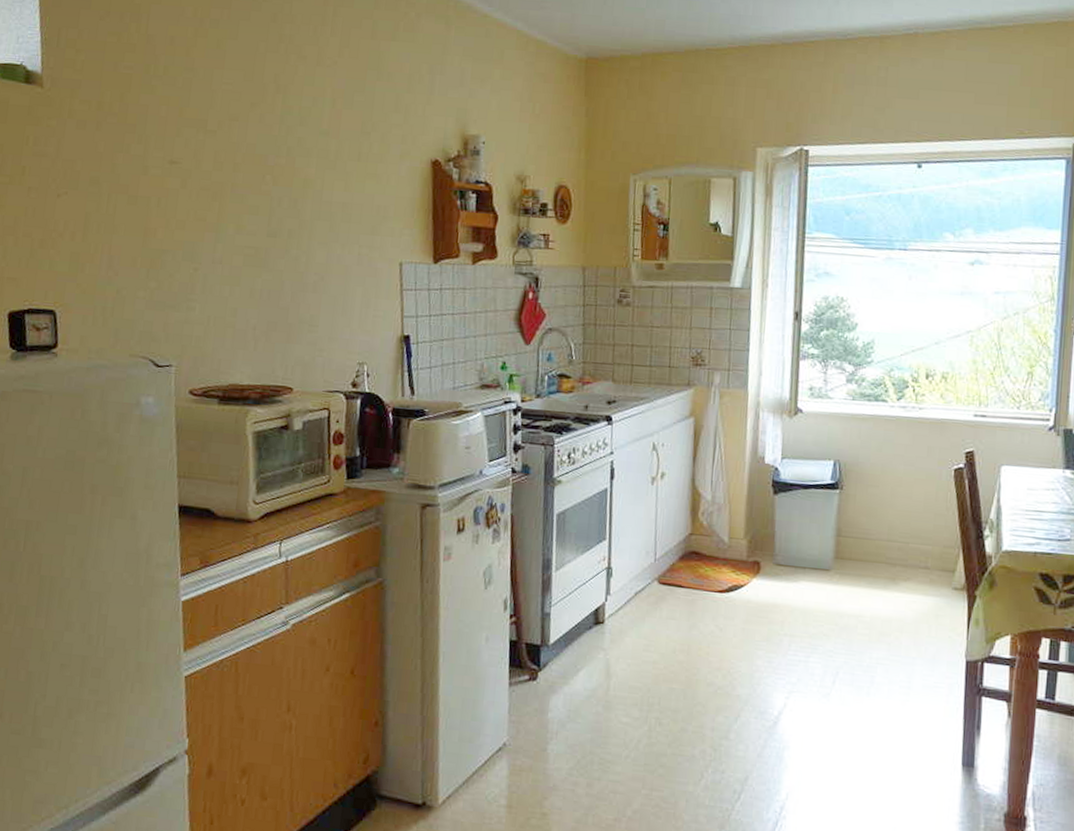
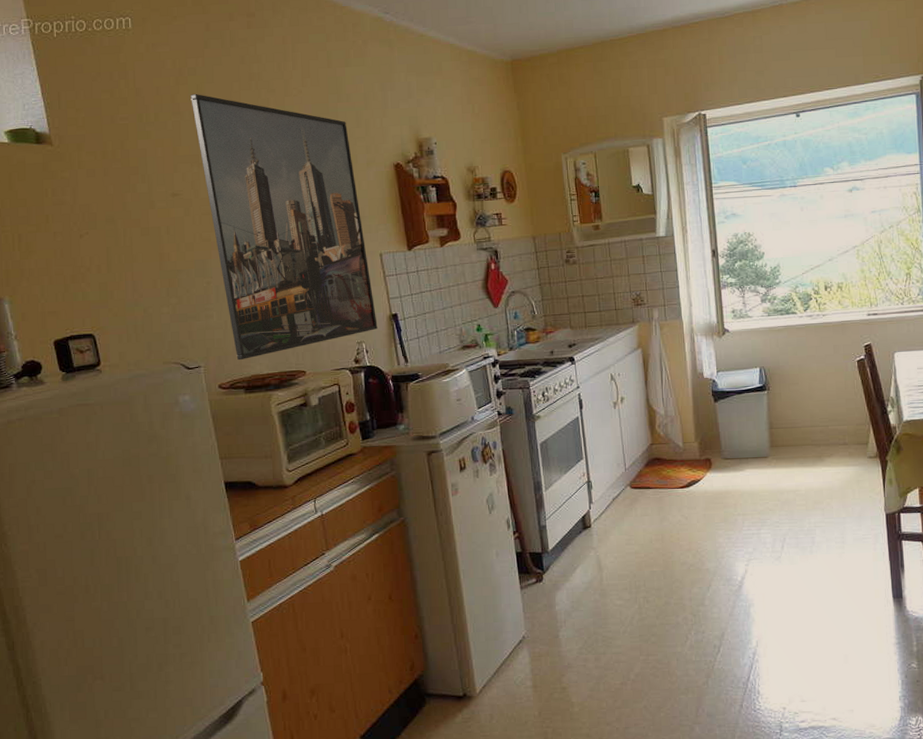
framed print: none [208,49,386,365] -> present [190,93,378,361]

